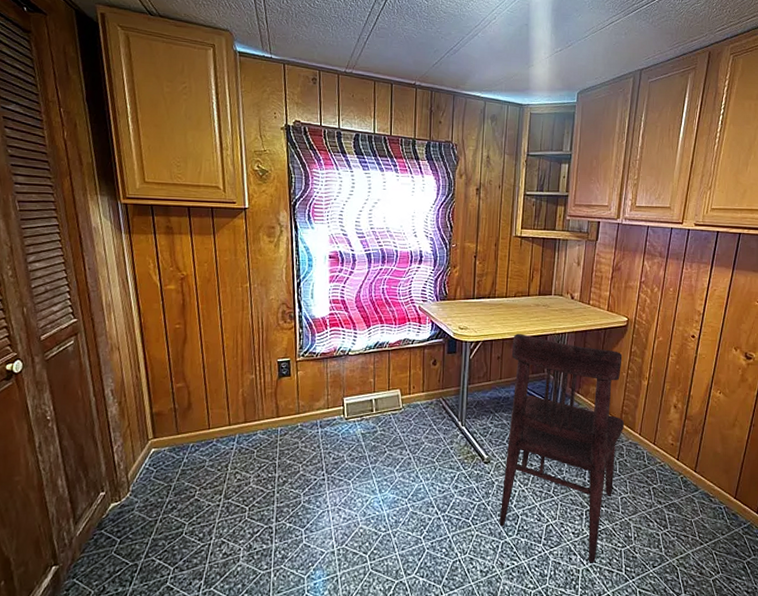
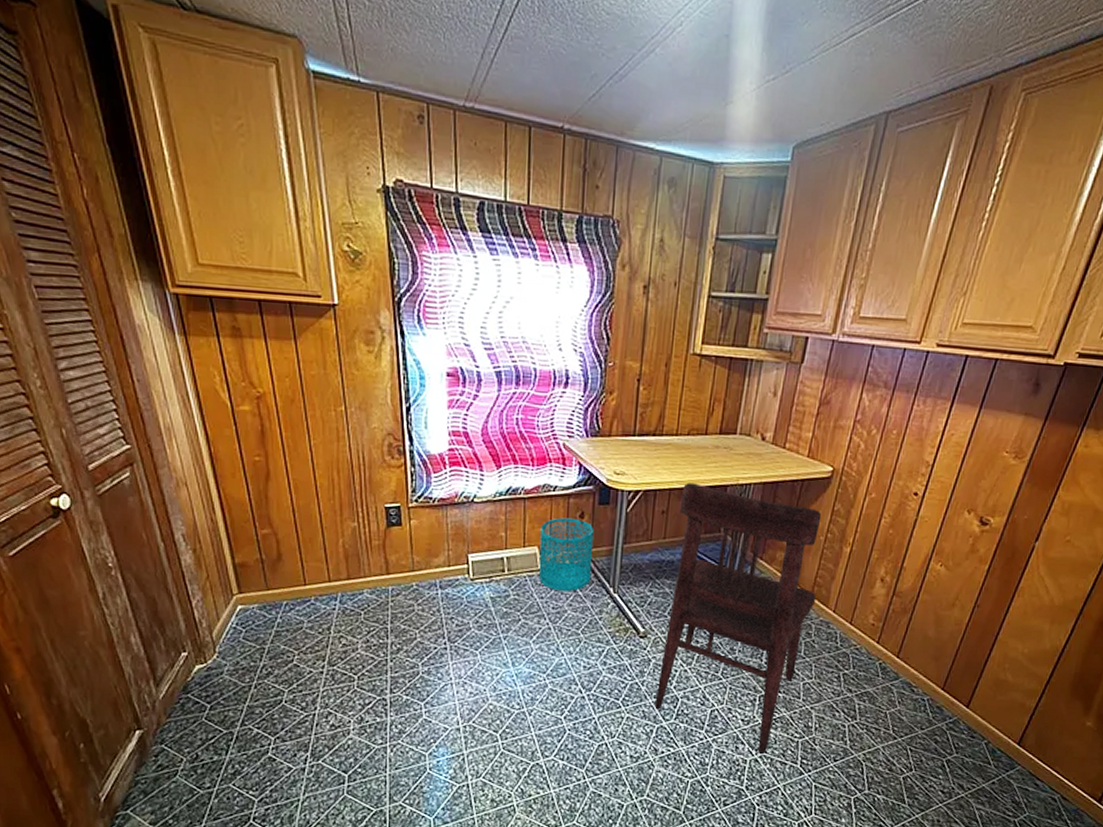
wastebasket: none [400,365,445,427] -> present [538,517,594,592]

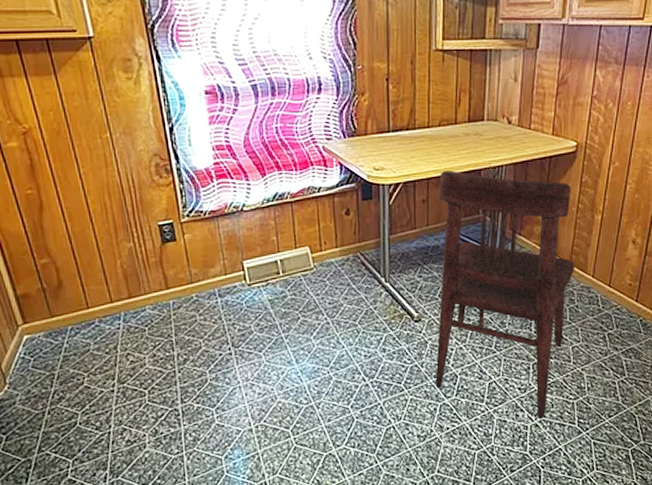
wastebasket: present [538,517,594,592] -> none [309,216,363,287]

